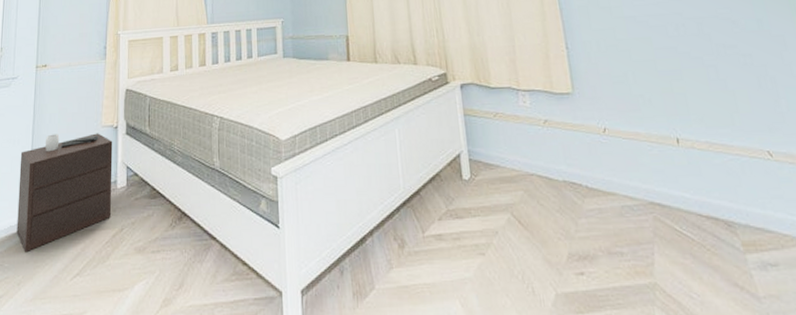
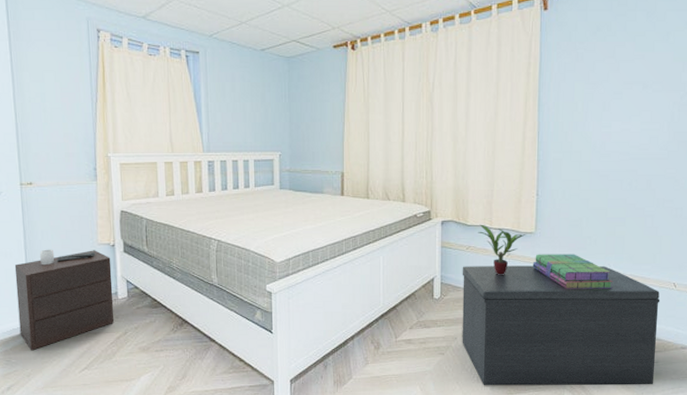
bench: none [491,131,780,301] -> present [462,265,660,386]
potted plant: none [504,86,563,149] -> present [478,224,526,276]
stack of books: none [577,117,687,164] -> present [532,254,613,289]

